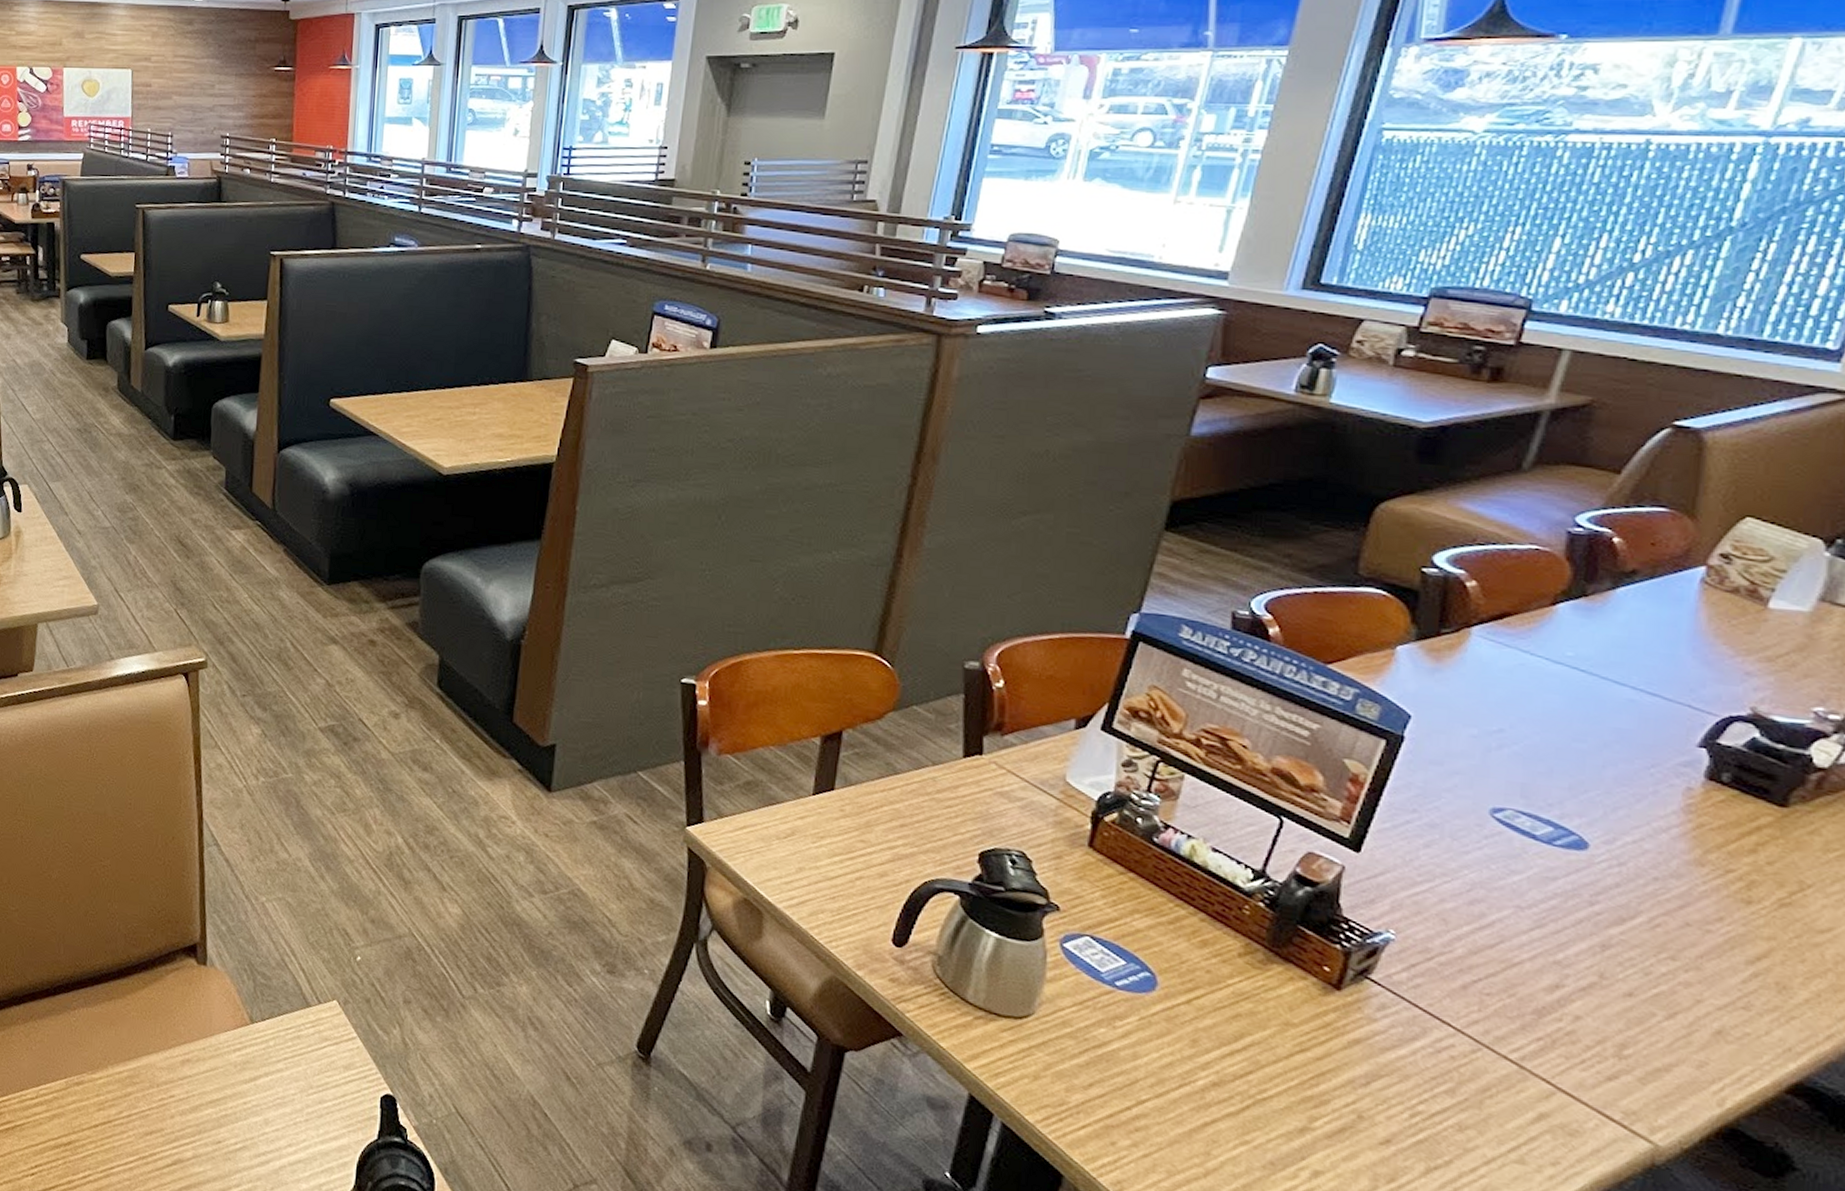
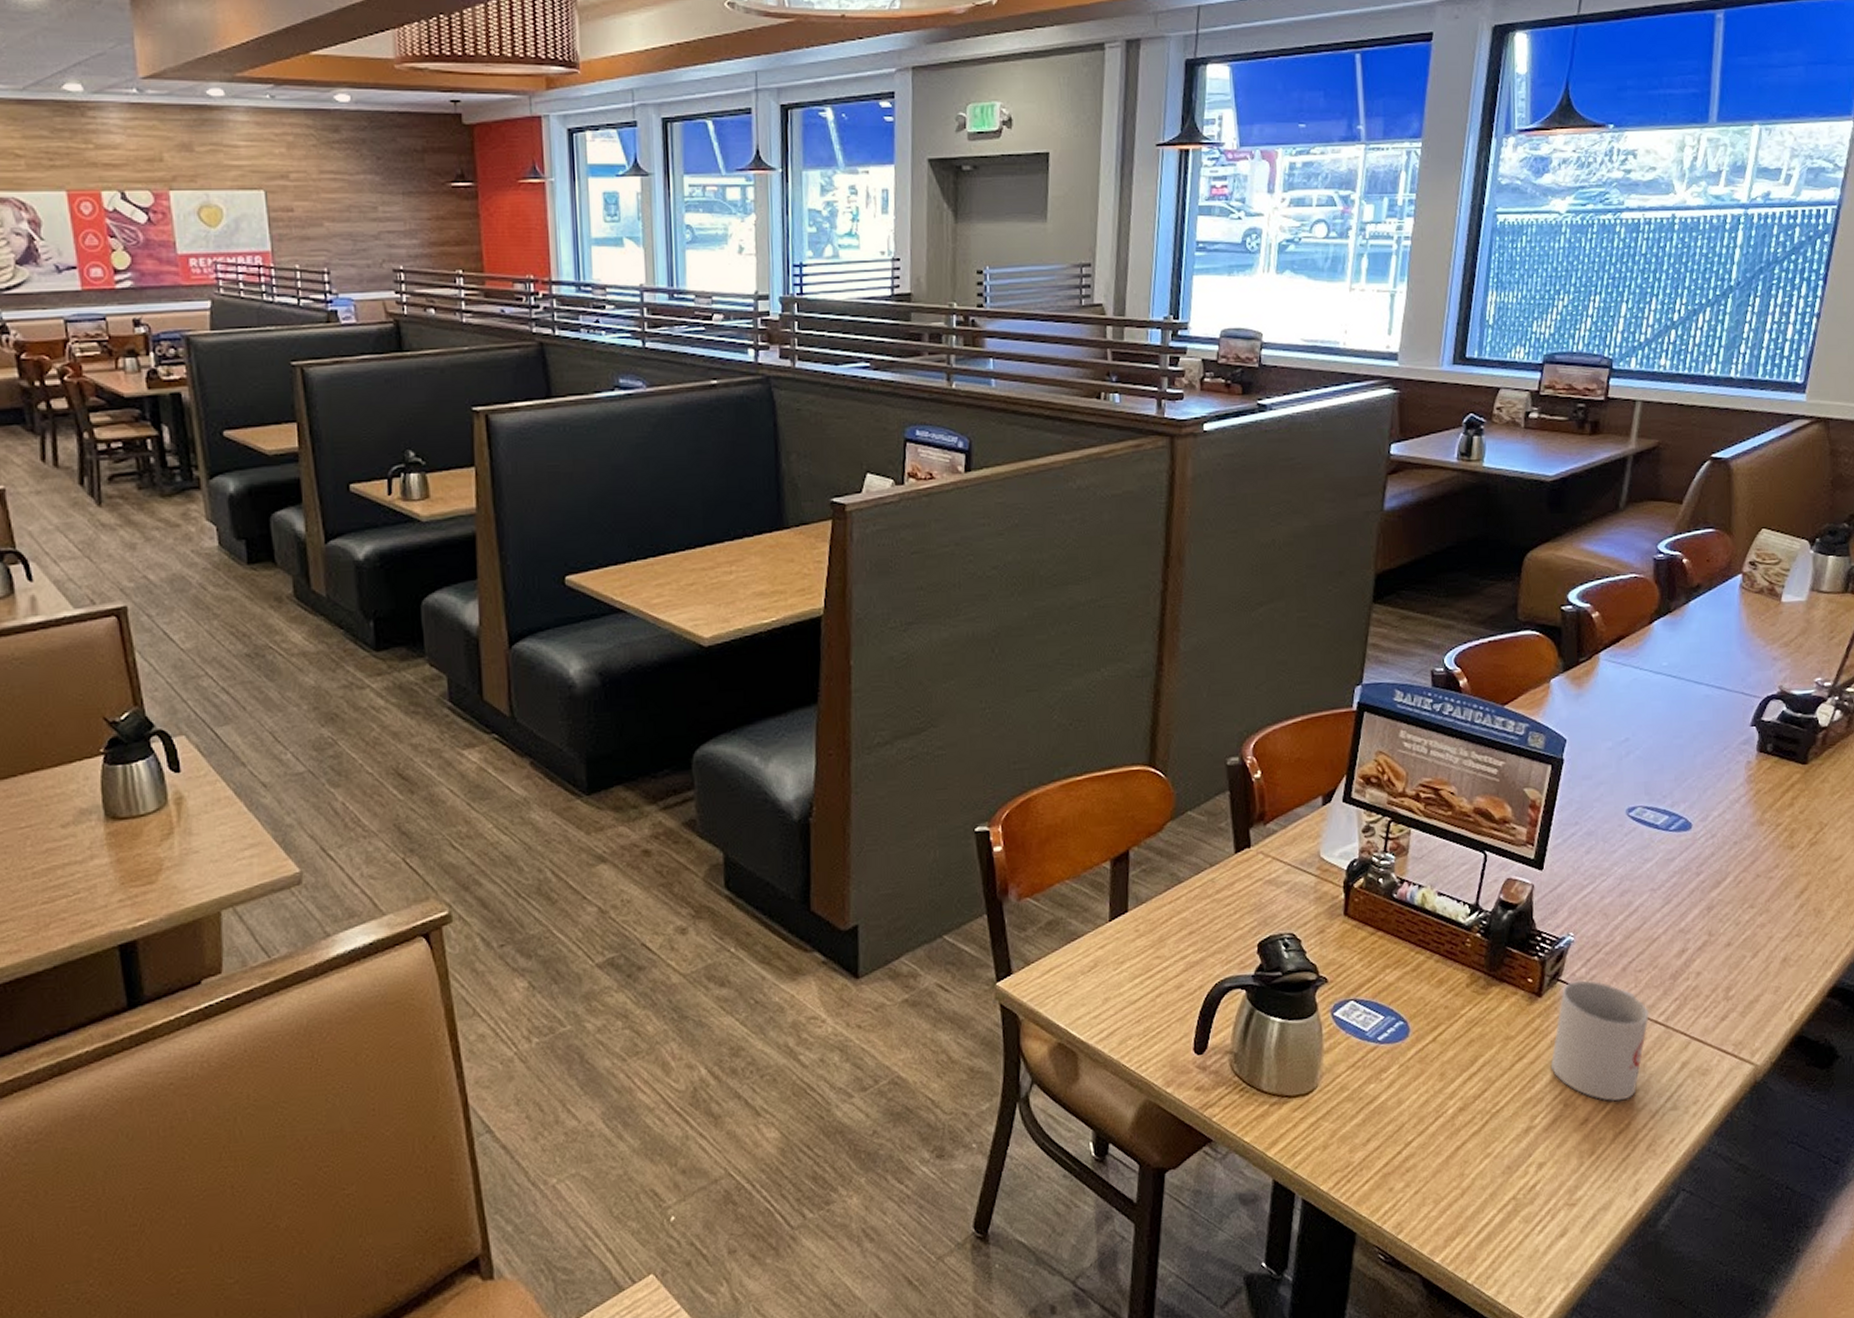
mug: none [1344,984,1496,1135] -> present [1550,980,1649,1102]

